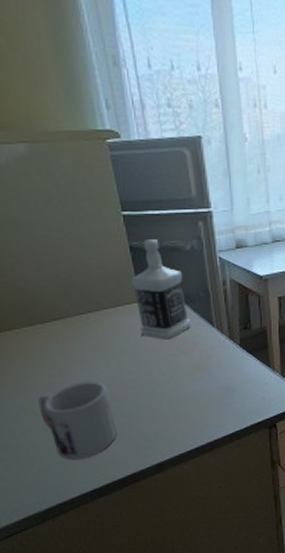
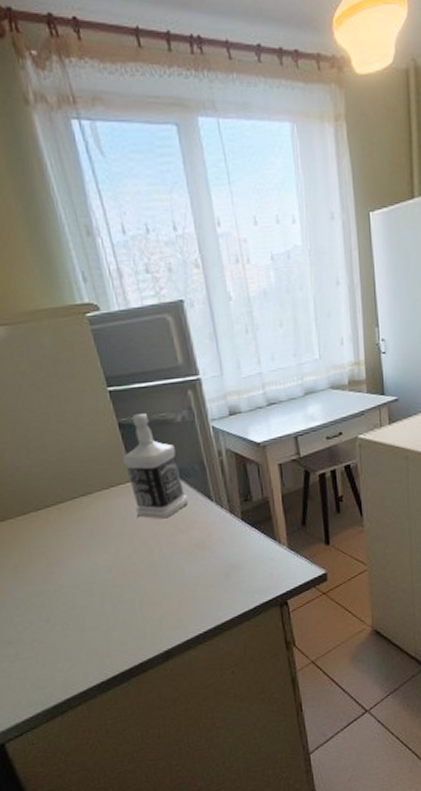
mug: present [38,382,117,460] -> none [37,568,121,653]

